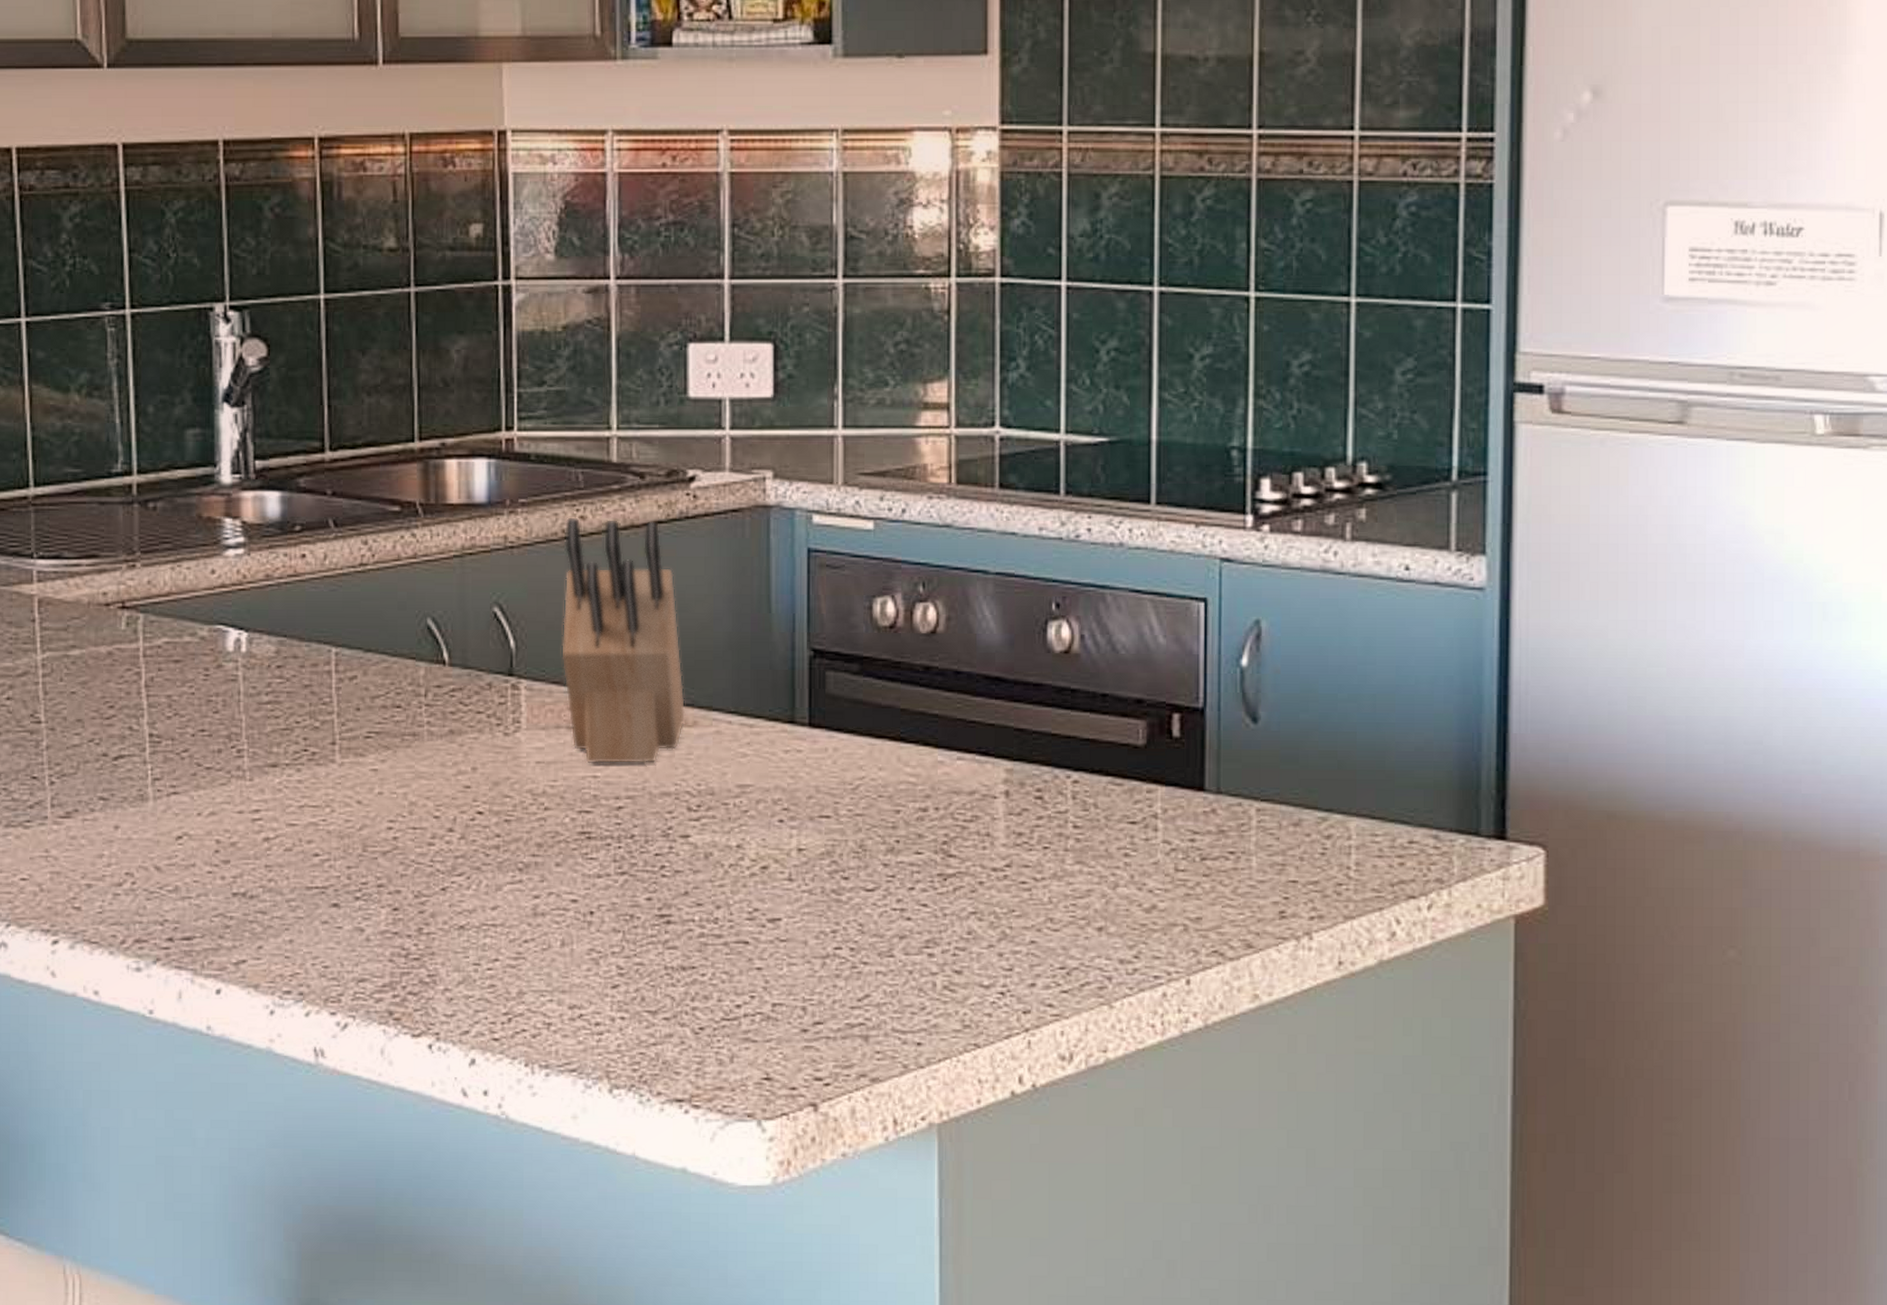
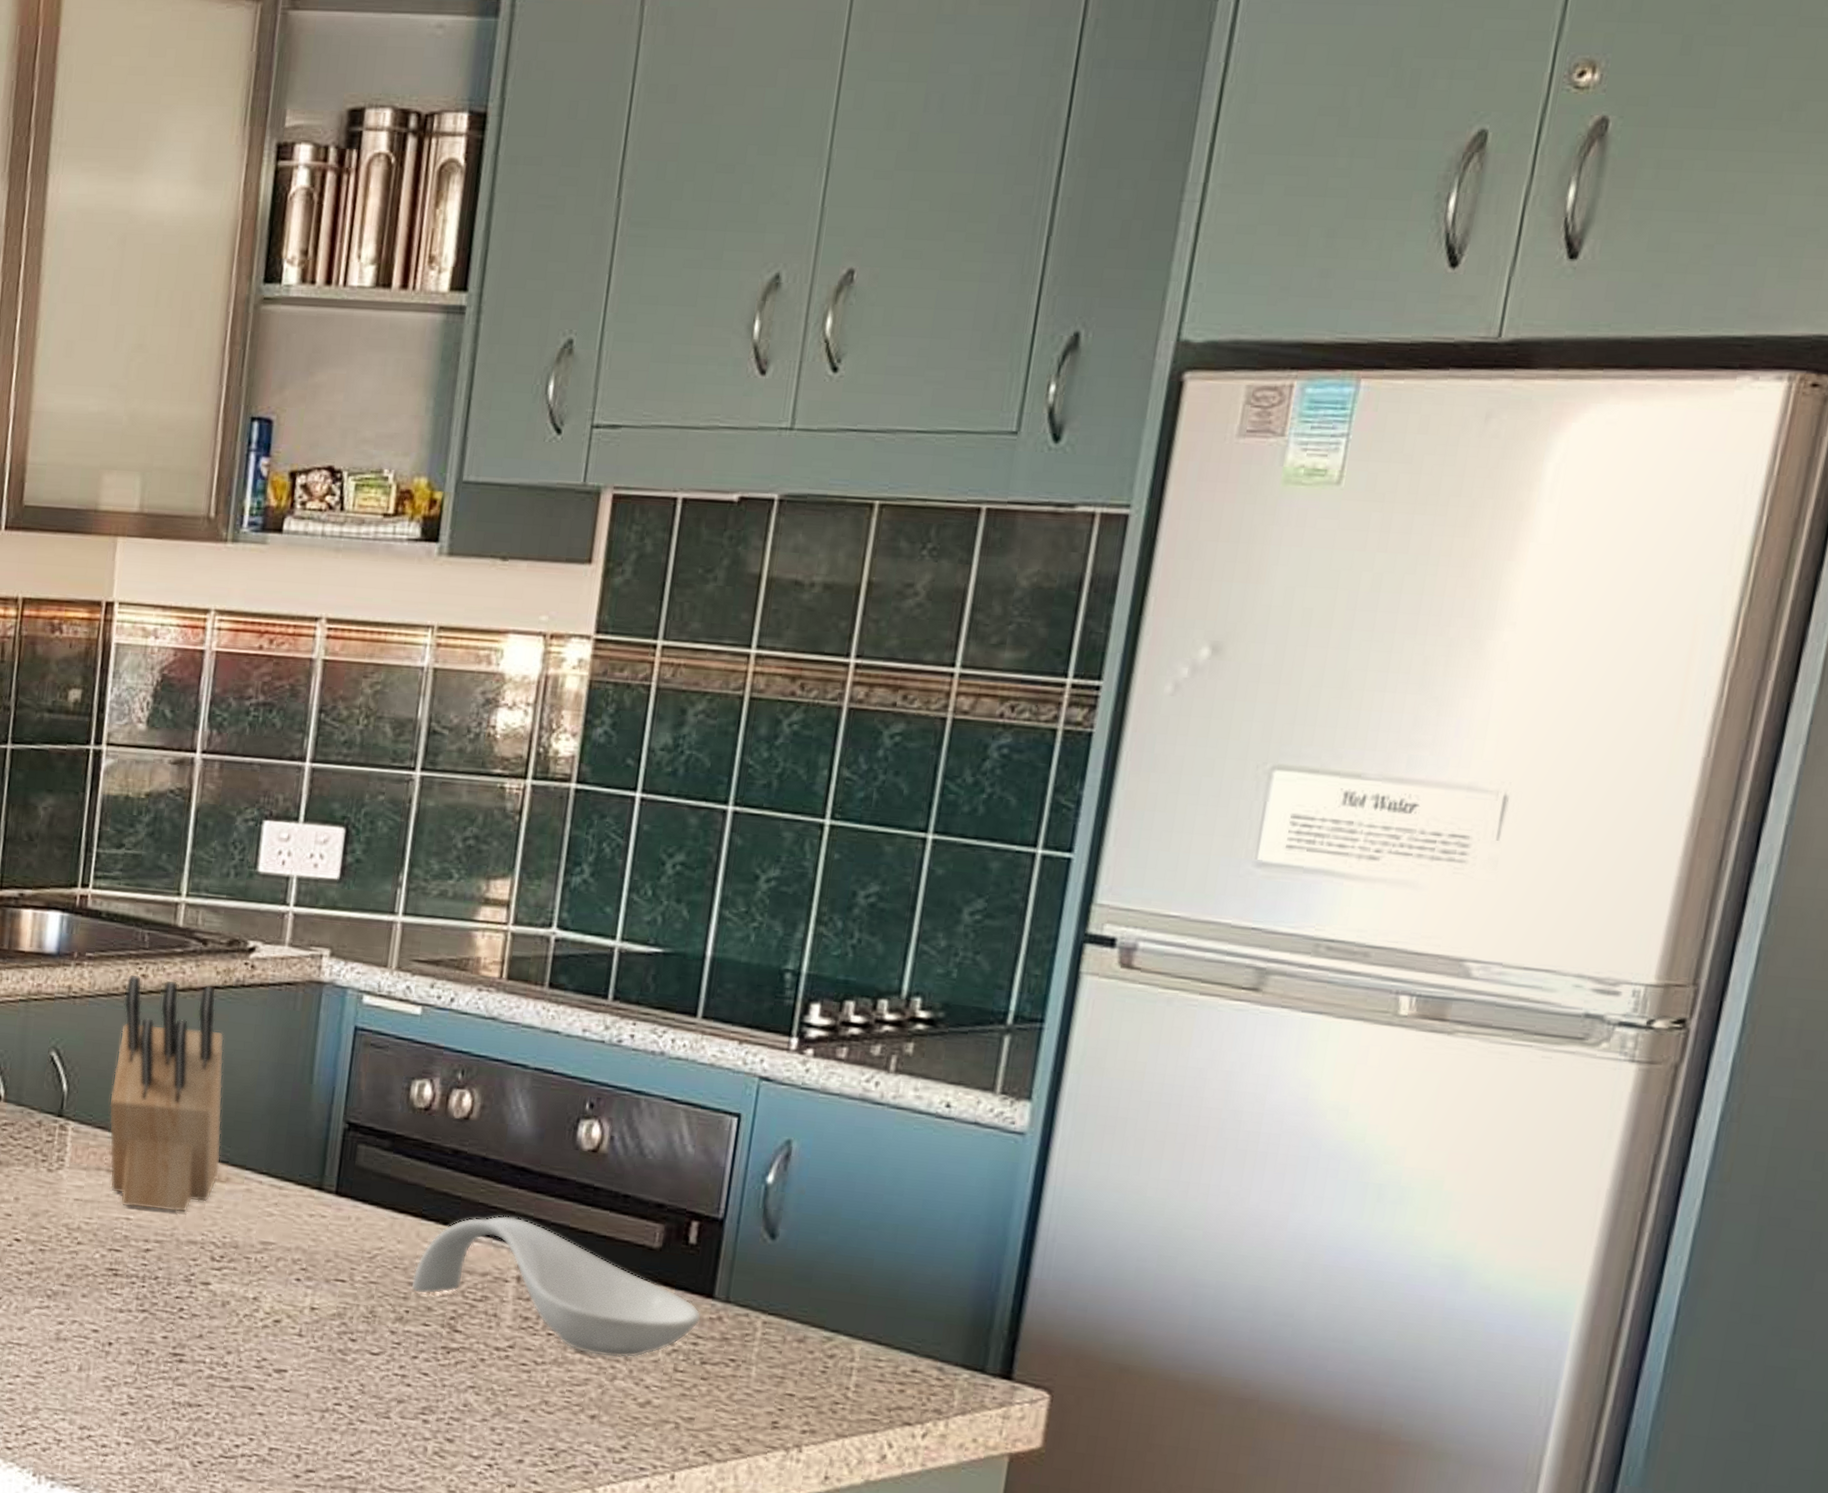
spoon rest: none [897,729,1195,865] -> present [410,1215,701,1359]

